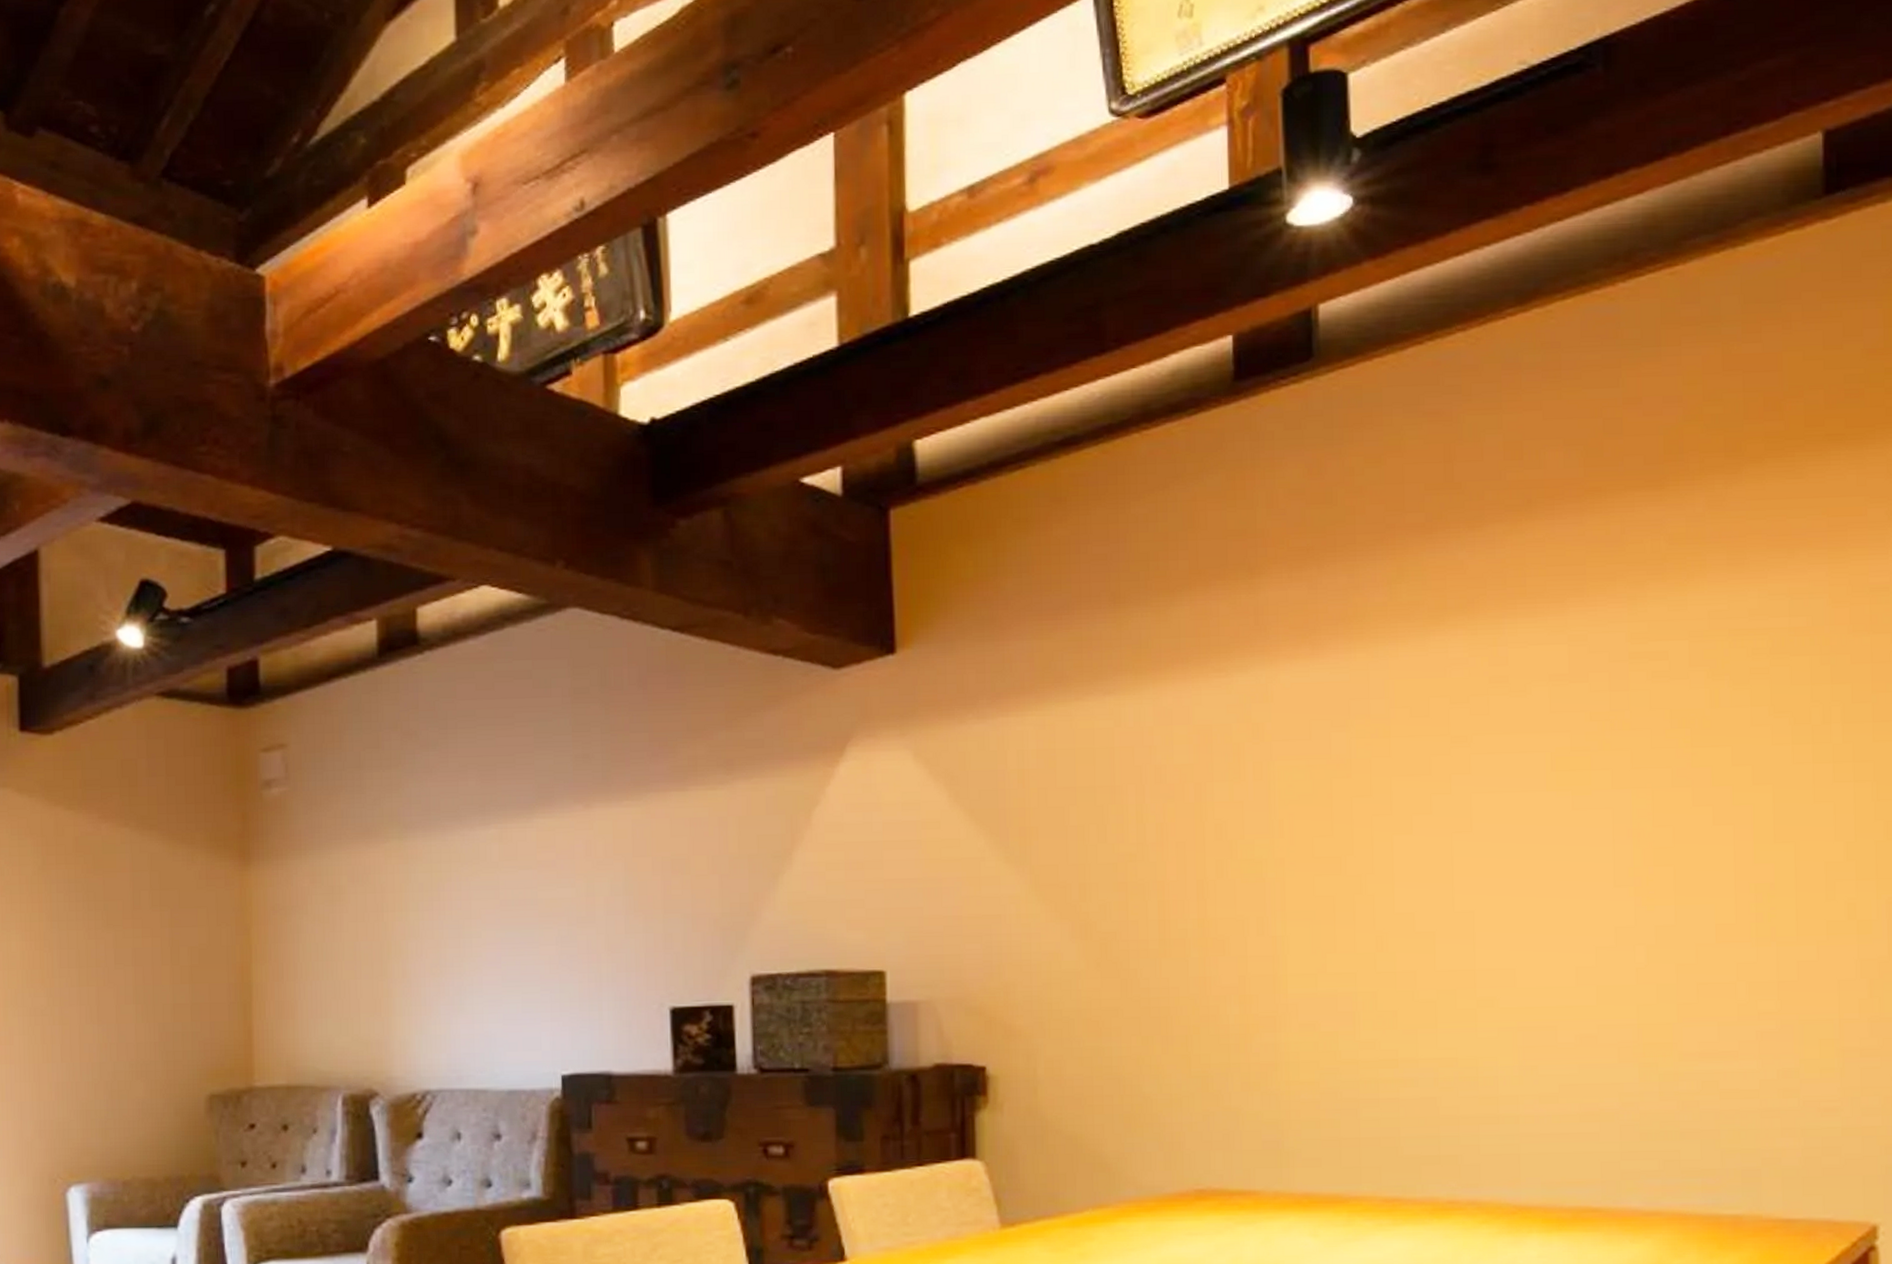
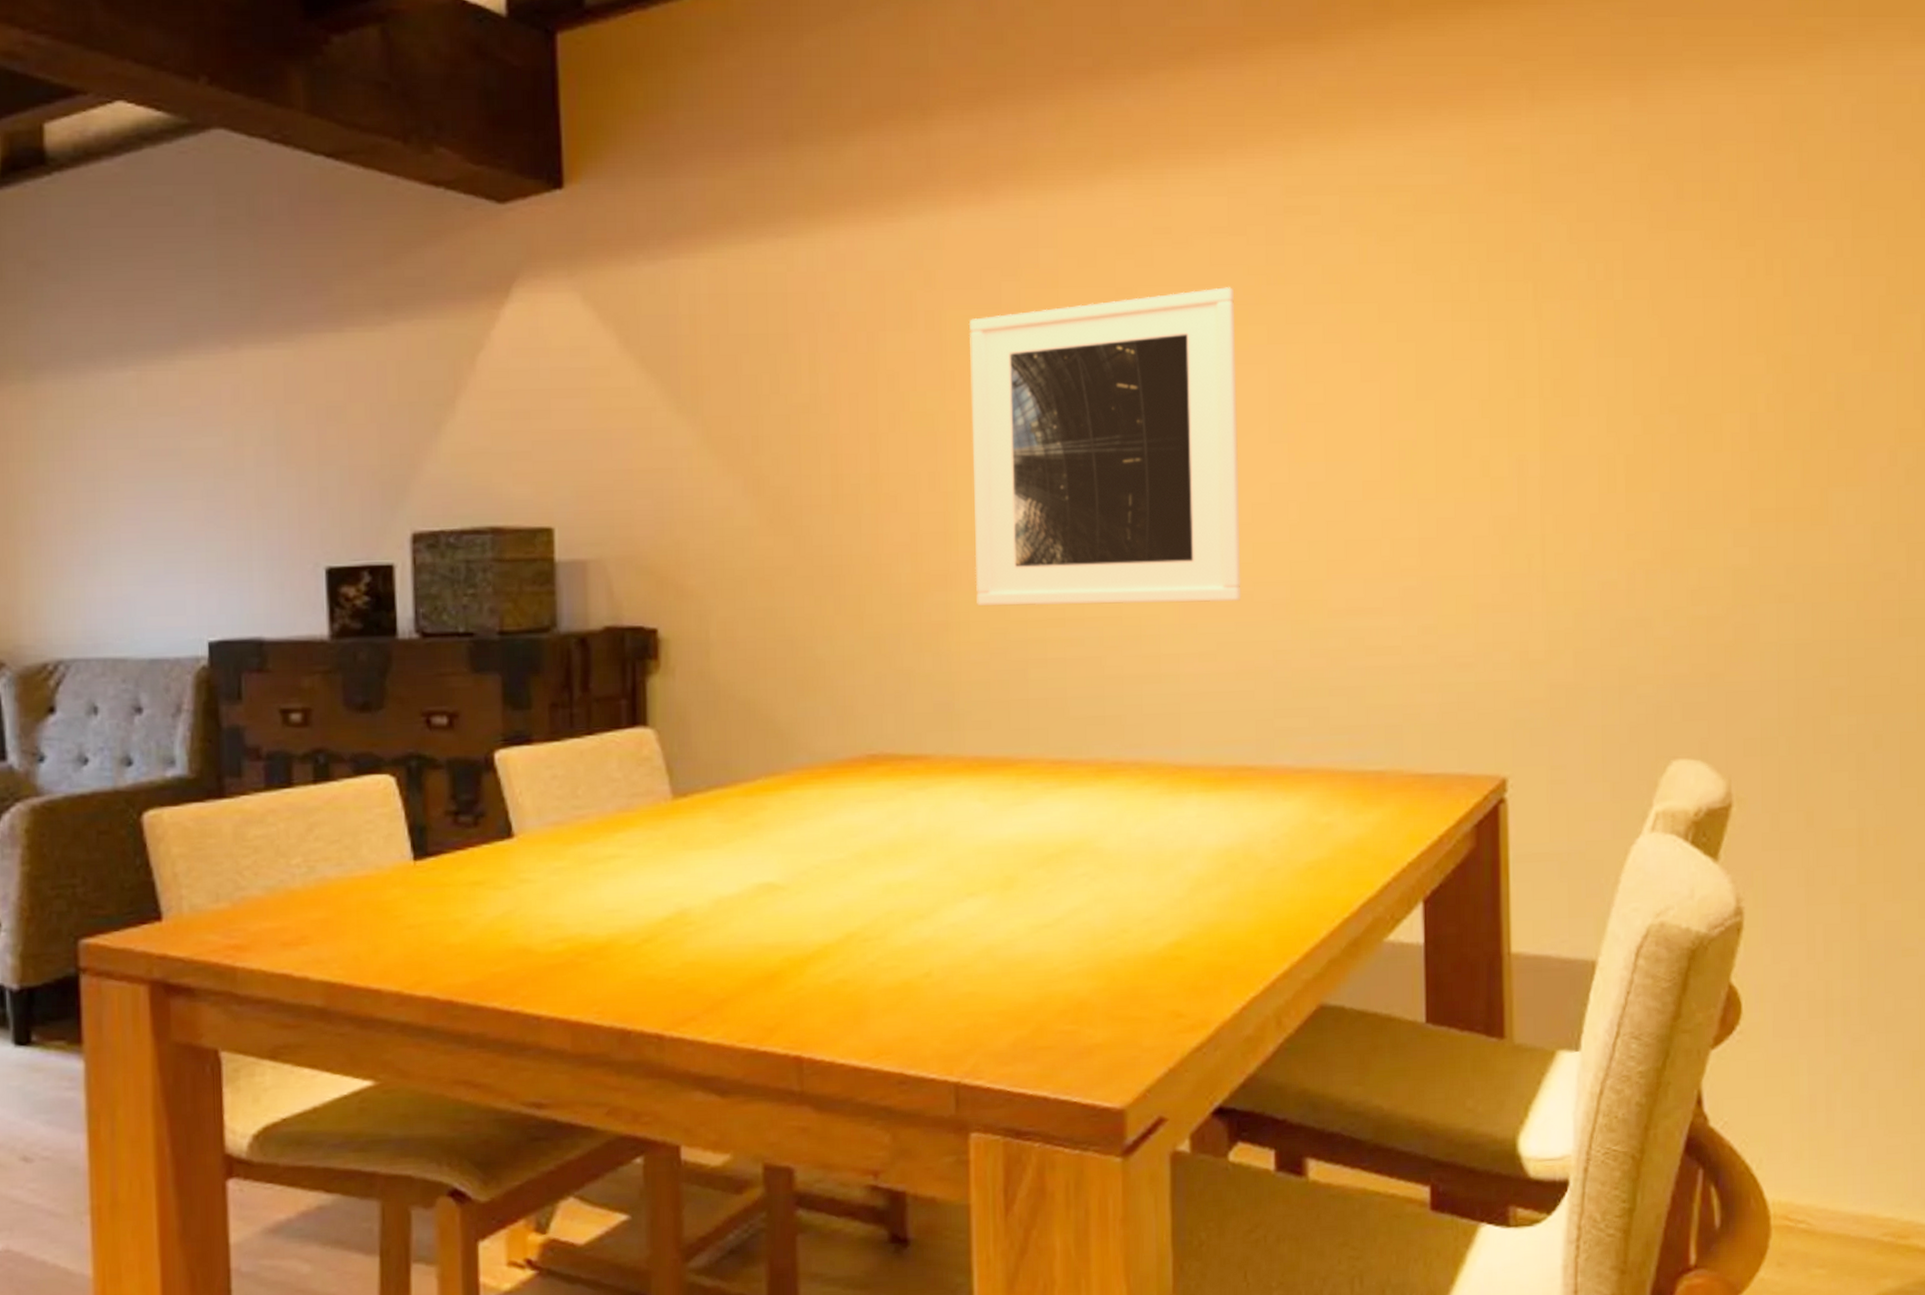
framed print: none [1297,733,1585,1047] -> present [968,287,1242,606]

